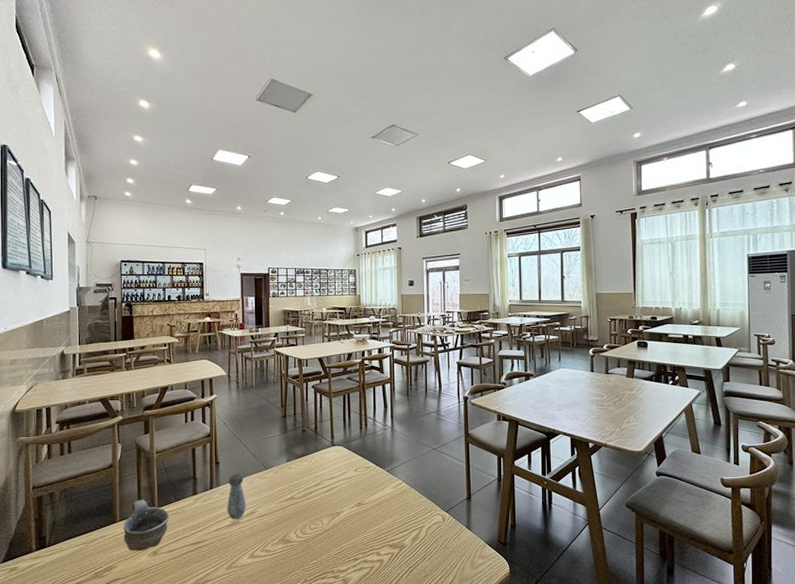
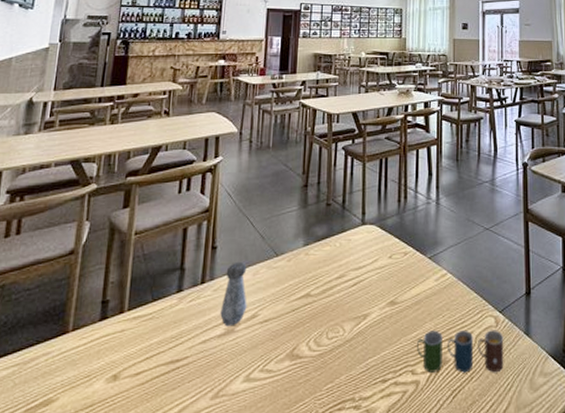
cup: present [123,499,170,551] -> none [74,299,143,375]
cup: none [379,524,450,556] -> present [416,329,504,373]

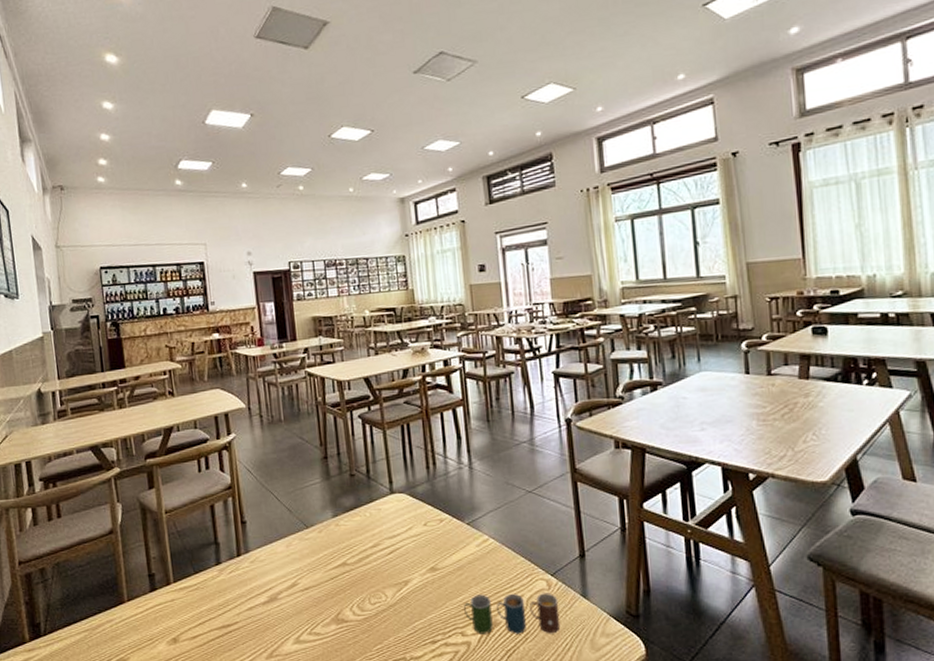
salt shaker: present [220,261,247,327] -> none [259,534,286,595]

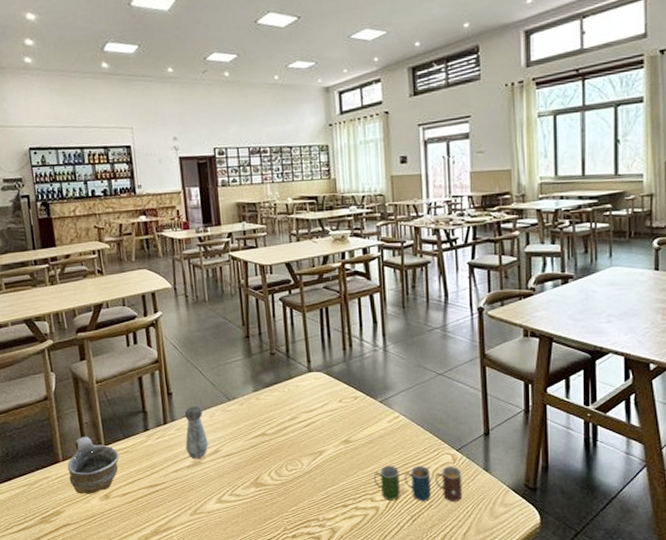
cup: none [132,573,190,639] -> present [67,436,120,494]
salt shaker: none [259,534,286,595] -> present [184,405,209,459]

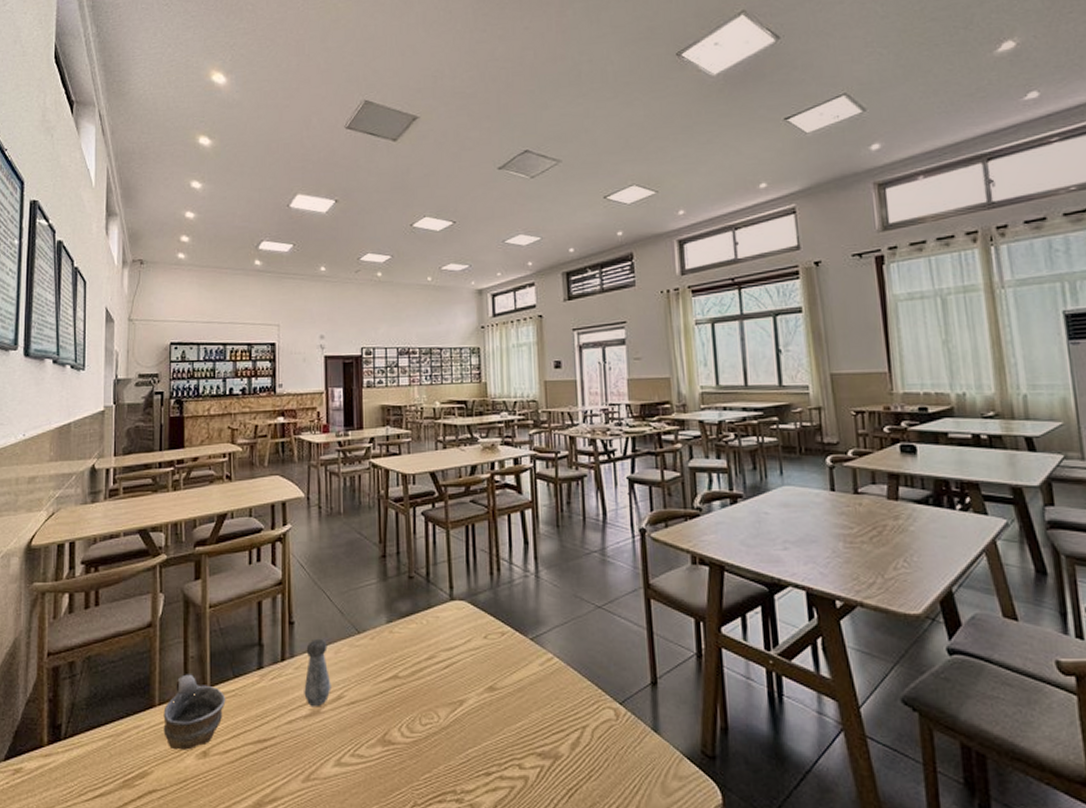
cup: present [373,465,463,502] -> none [522,721,629,773]

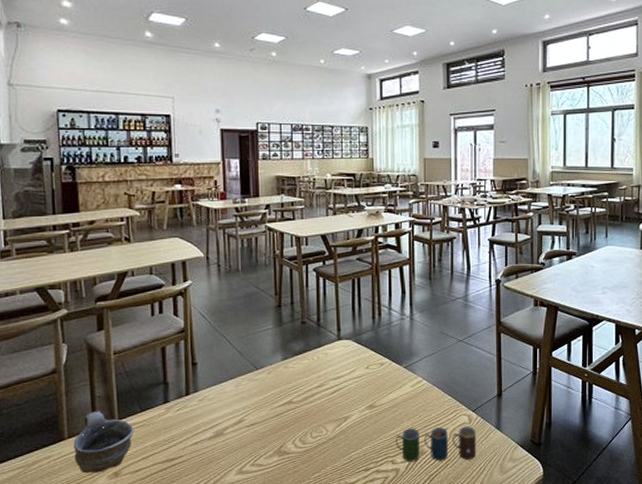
salt shaker: present [304,638,331,707] -> none [208,375,233,431]
cup: none [522,721,629,773] -> present [395,426,477,462]

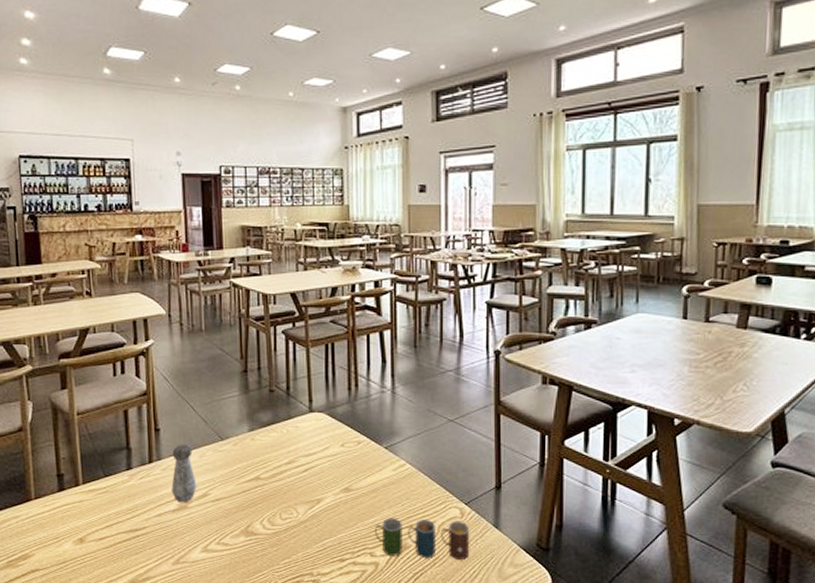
cup: present [73,411,134,474] -> none [40,473,98,537]
salt shaker: none [208,375,233,431] -> present [171,444,197,503]

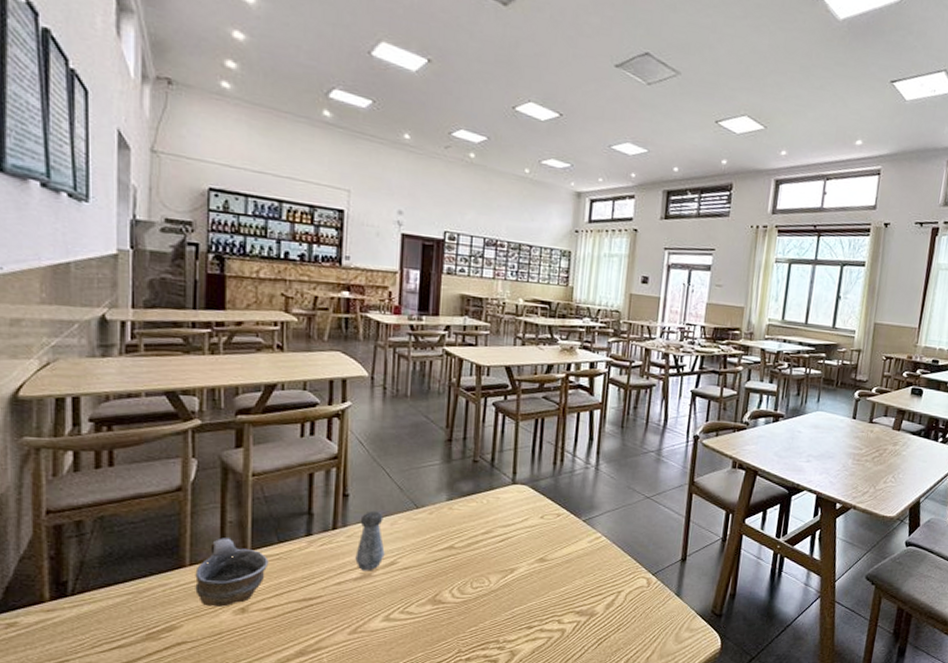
cup: none [40,473,98,537] -> present [195,538,269,607]
cup: present [374,517,470,561] -> none [564,587,655,627]

